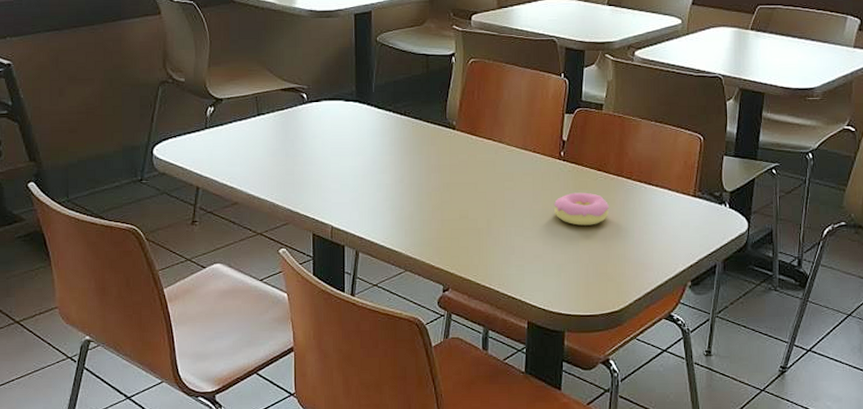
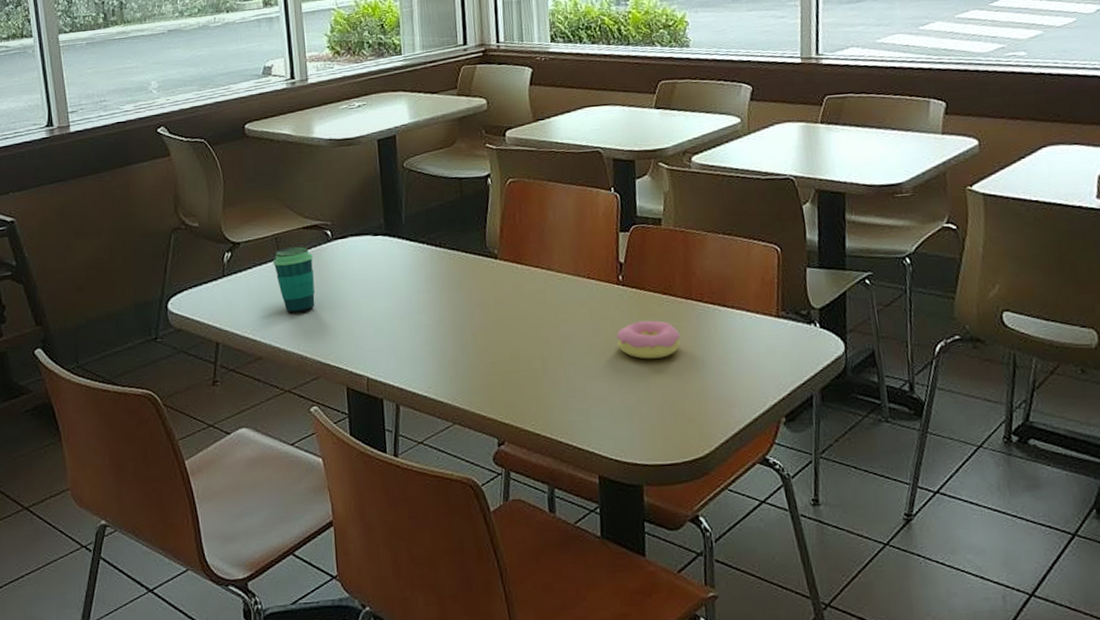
cup: none [252,106,289,166] -> present [273,246,315,313]

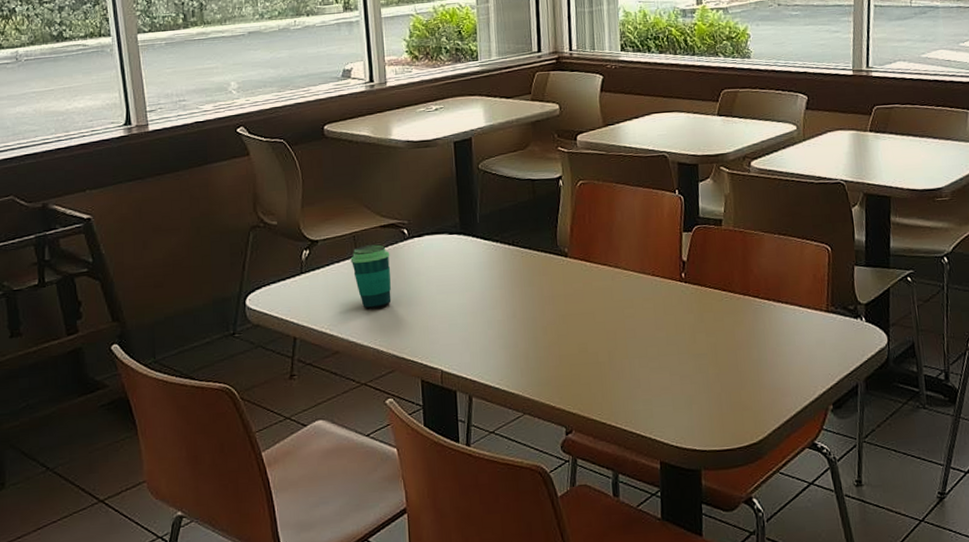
donut: present [617,320,681,359] -> none [679,315,738,352]

